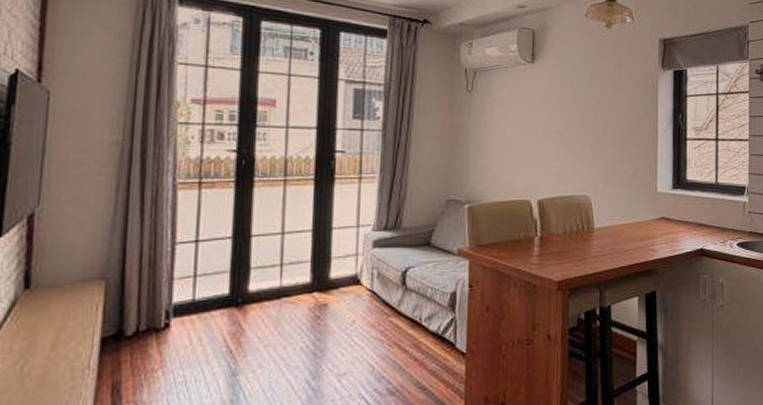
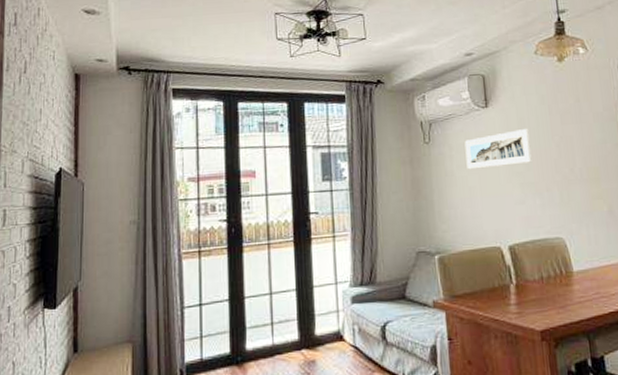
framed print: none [506,88,571,123] -> present [464,129,532,170]

